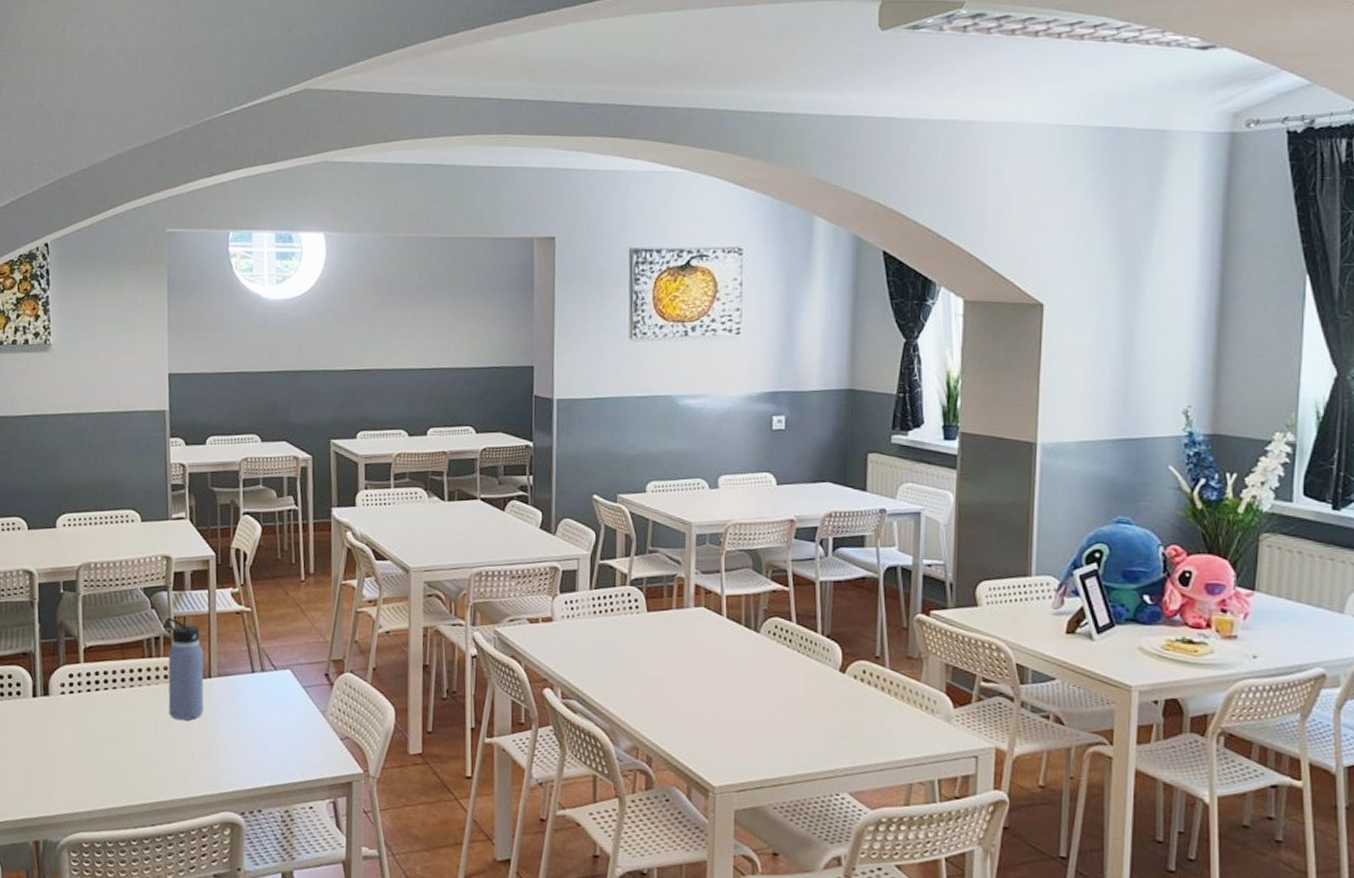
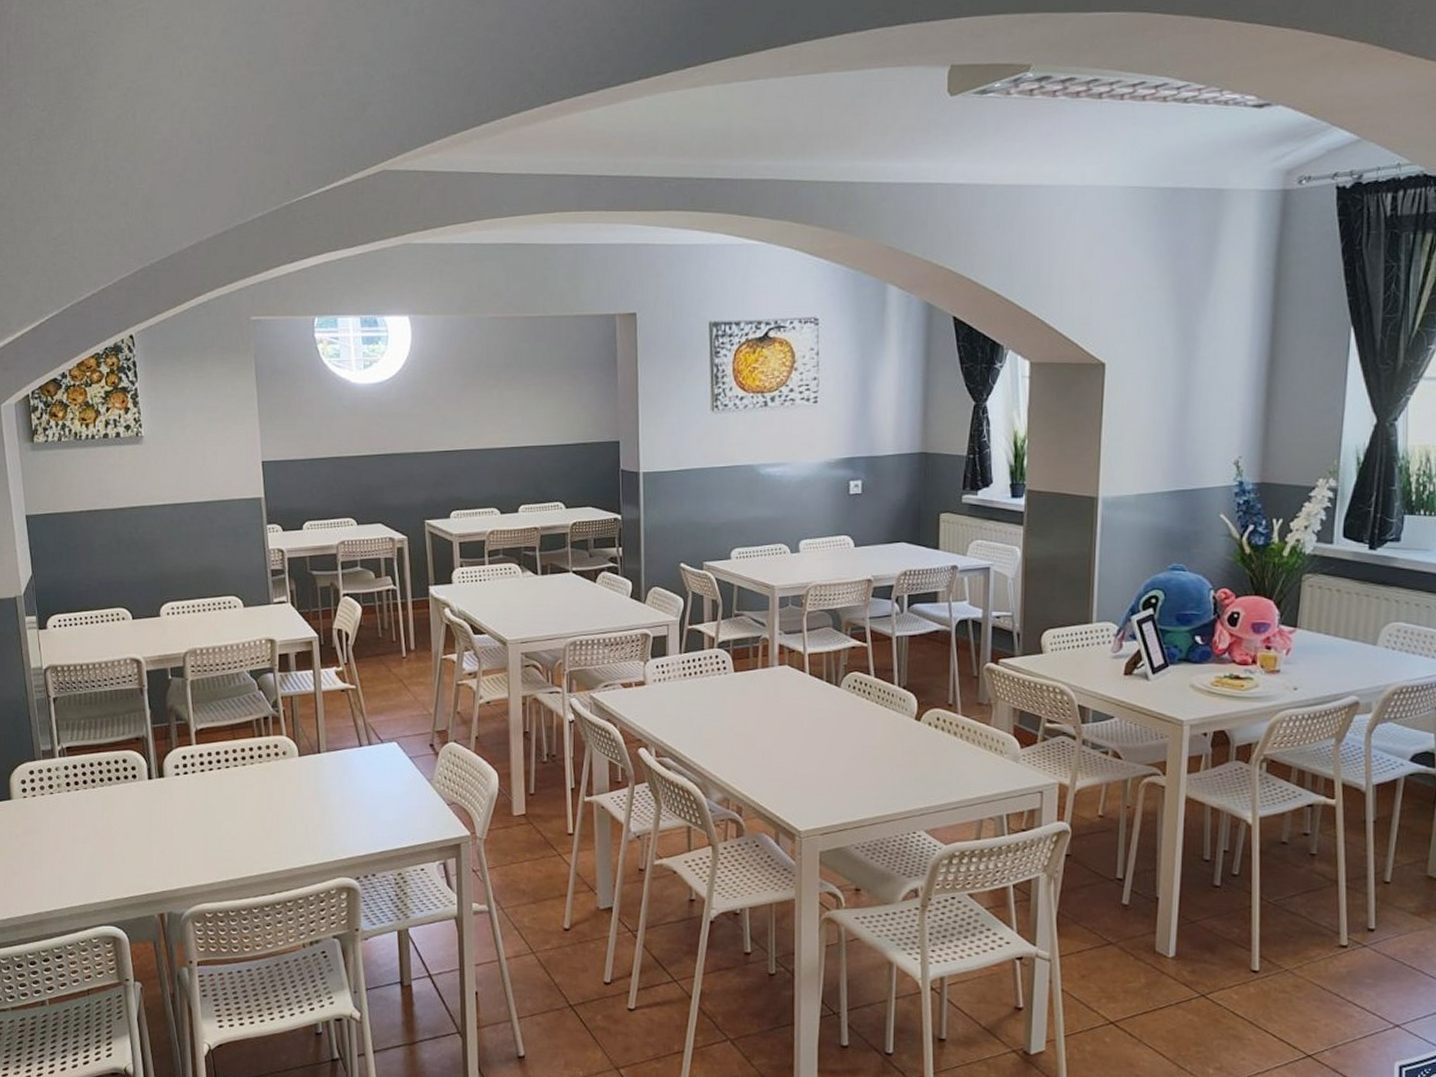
water bottle: present [165,617,204,721] -> none [273,698,315,795]

